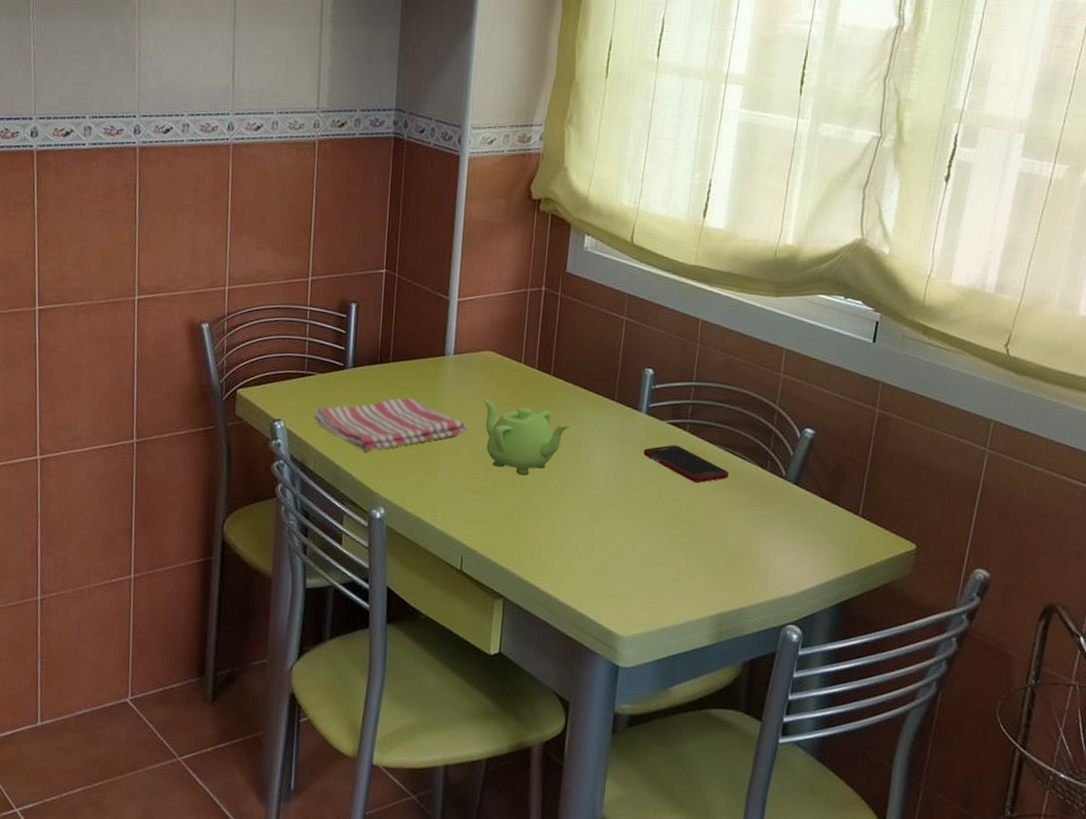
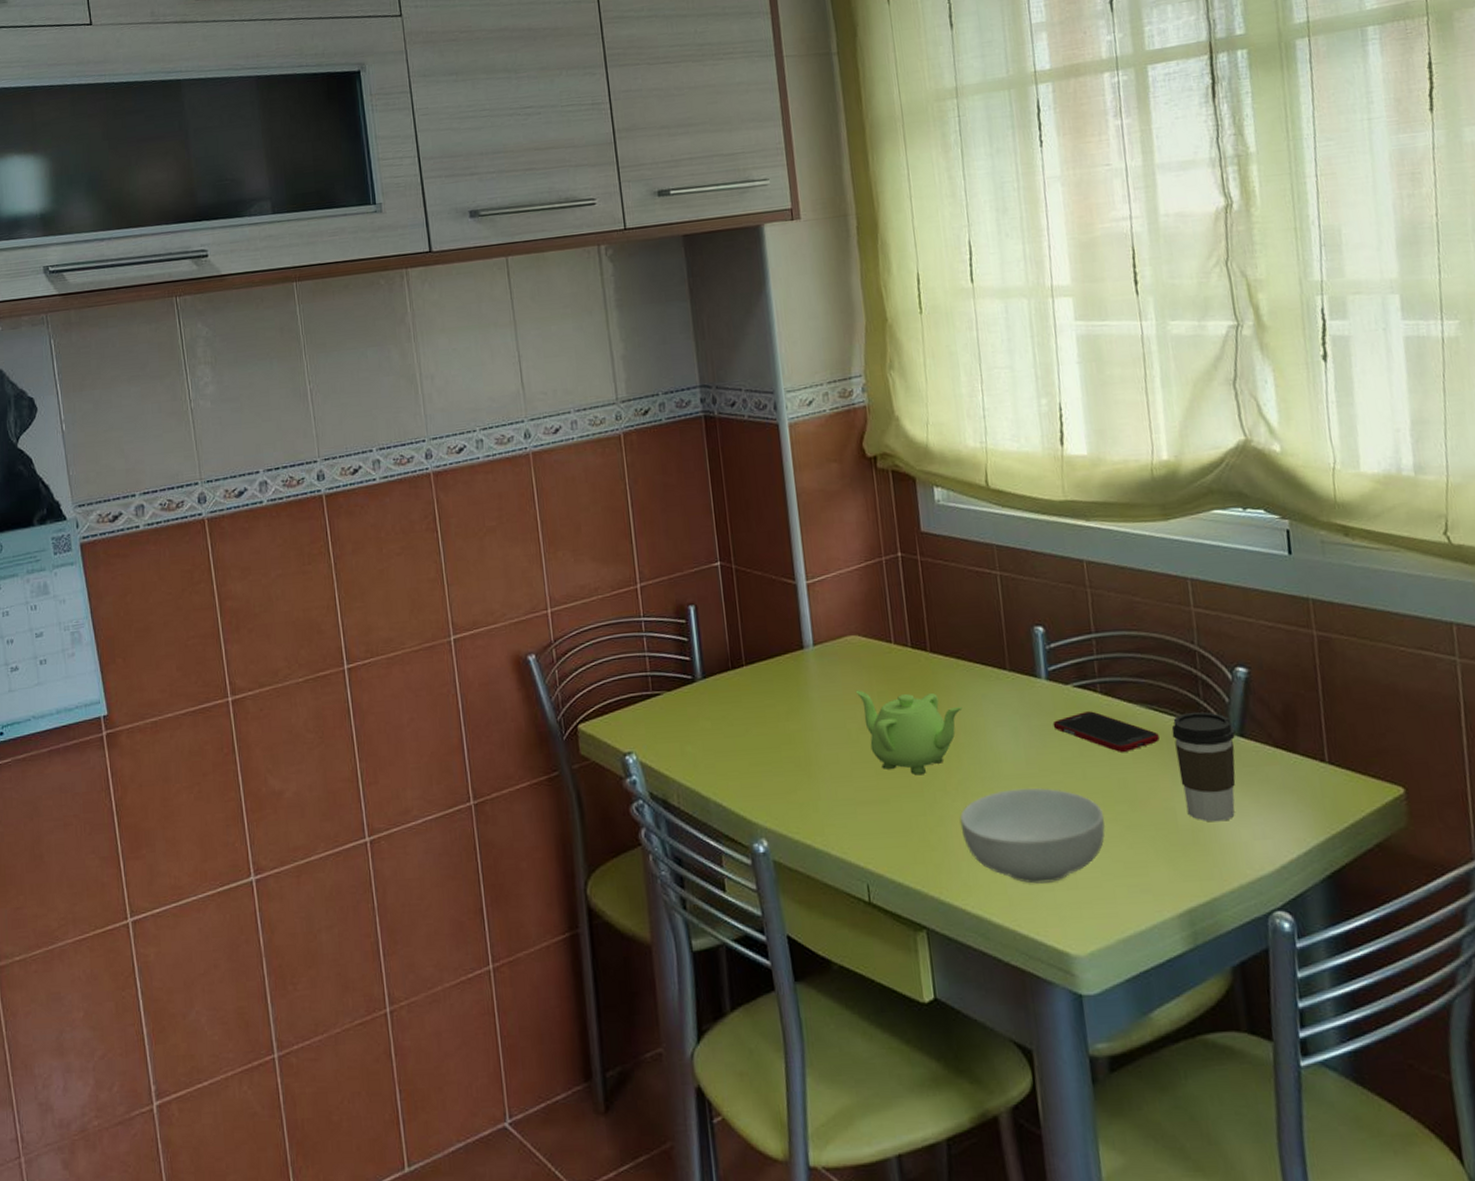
dish towel: present [314,398,467,451] -> none [668,704,844,774]
cereal bowl: none [548,498,669,577] -> present [959,788,1106,884]
coffee cup: none [737,459,791,549] -> present [1171,711,1236,822]

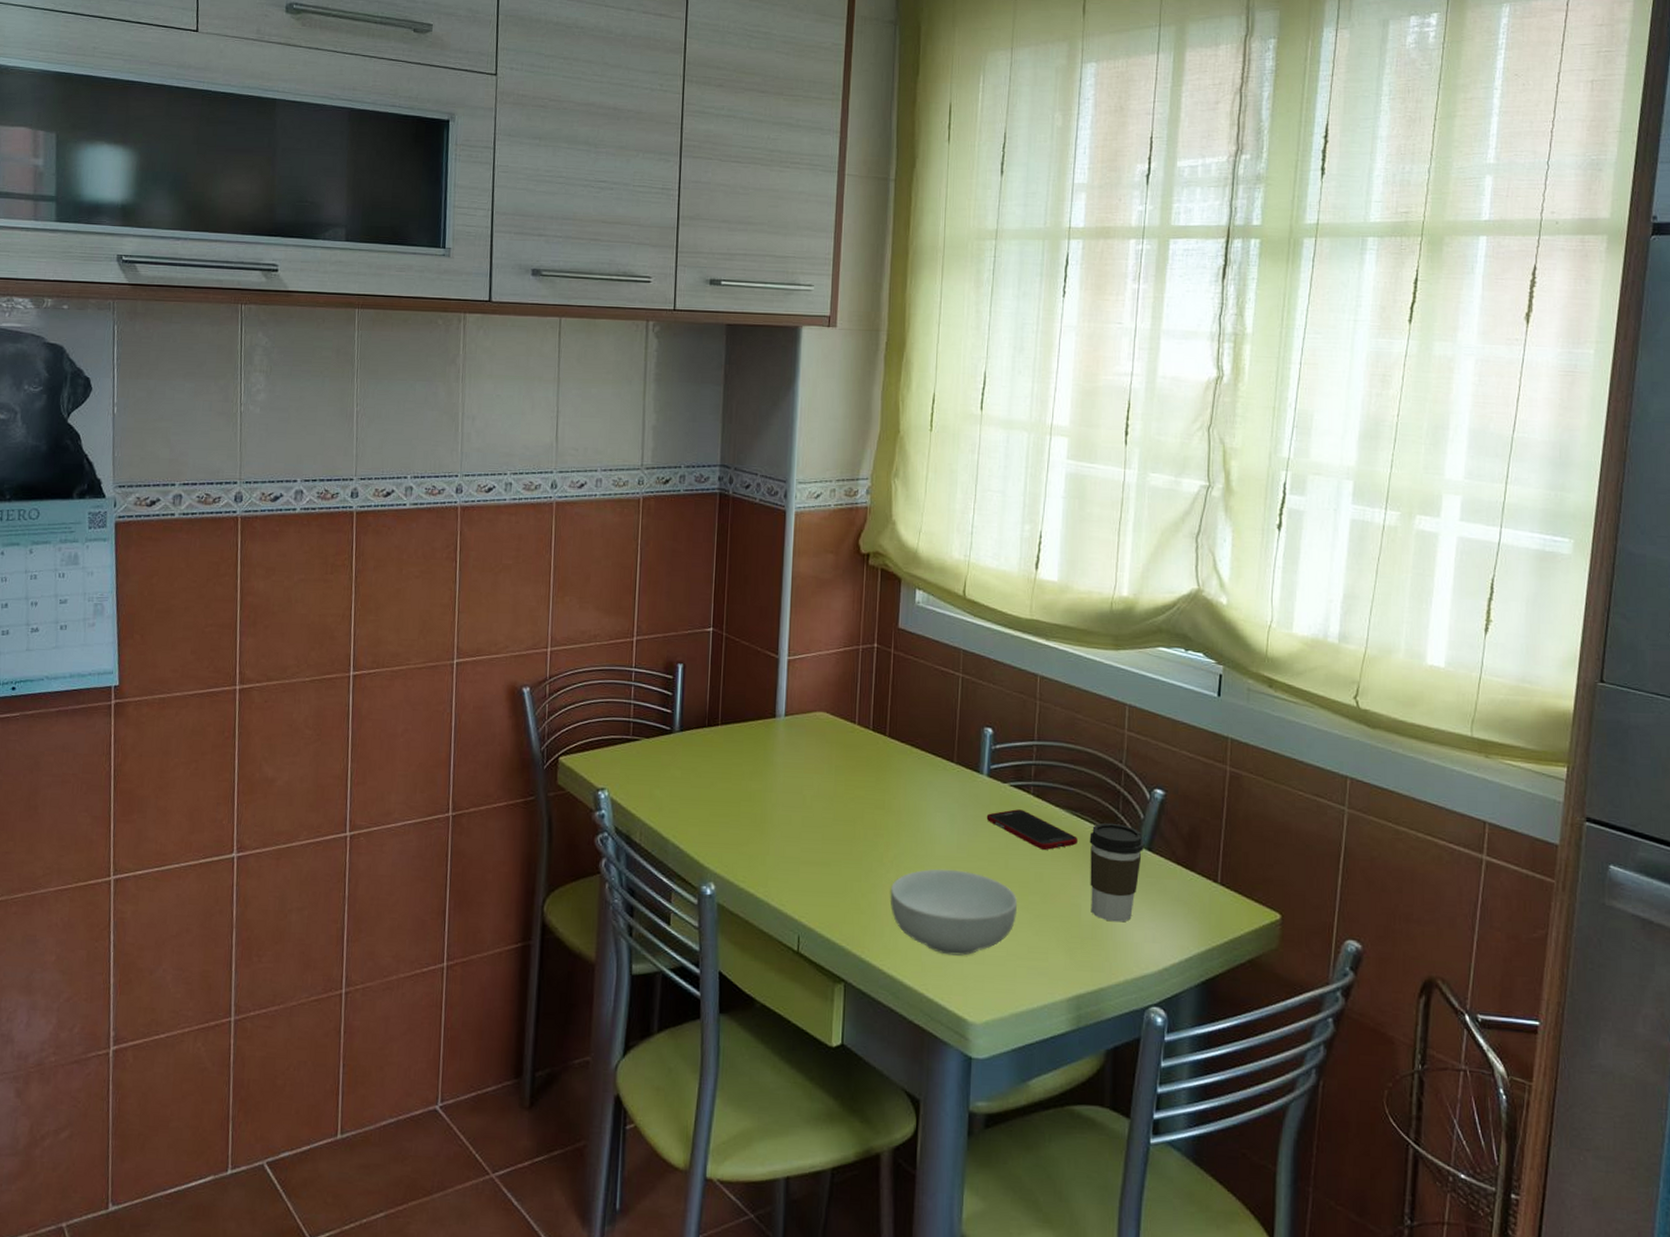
teapot: present [855,690,963,776] -> none [816,761,909,845]

